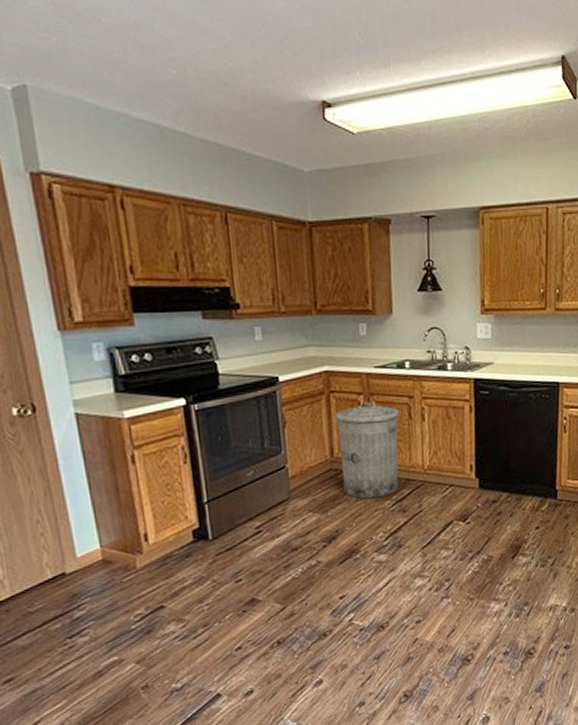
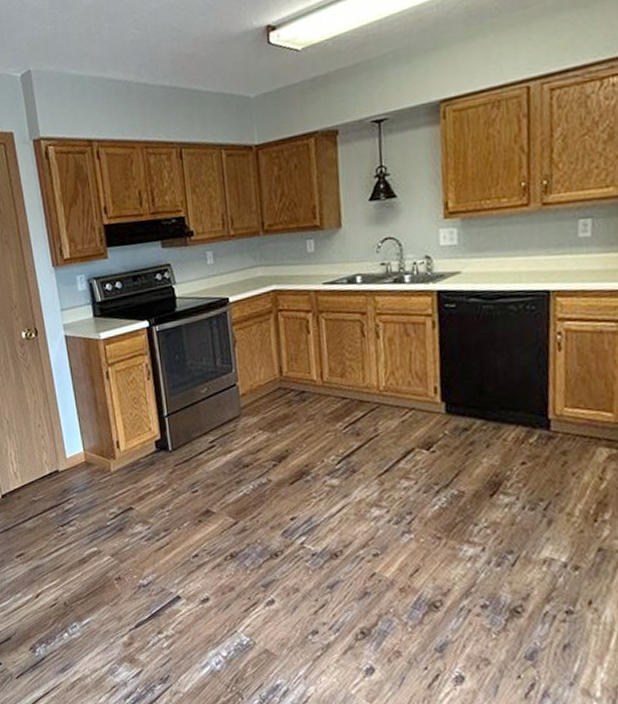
trash can: present [335,402,400,499] -> none [283,320,352,420]

